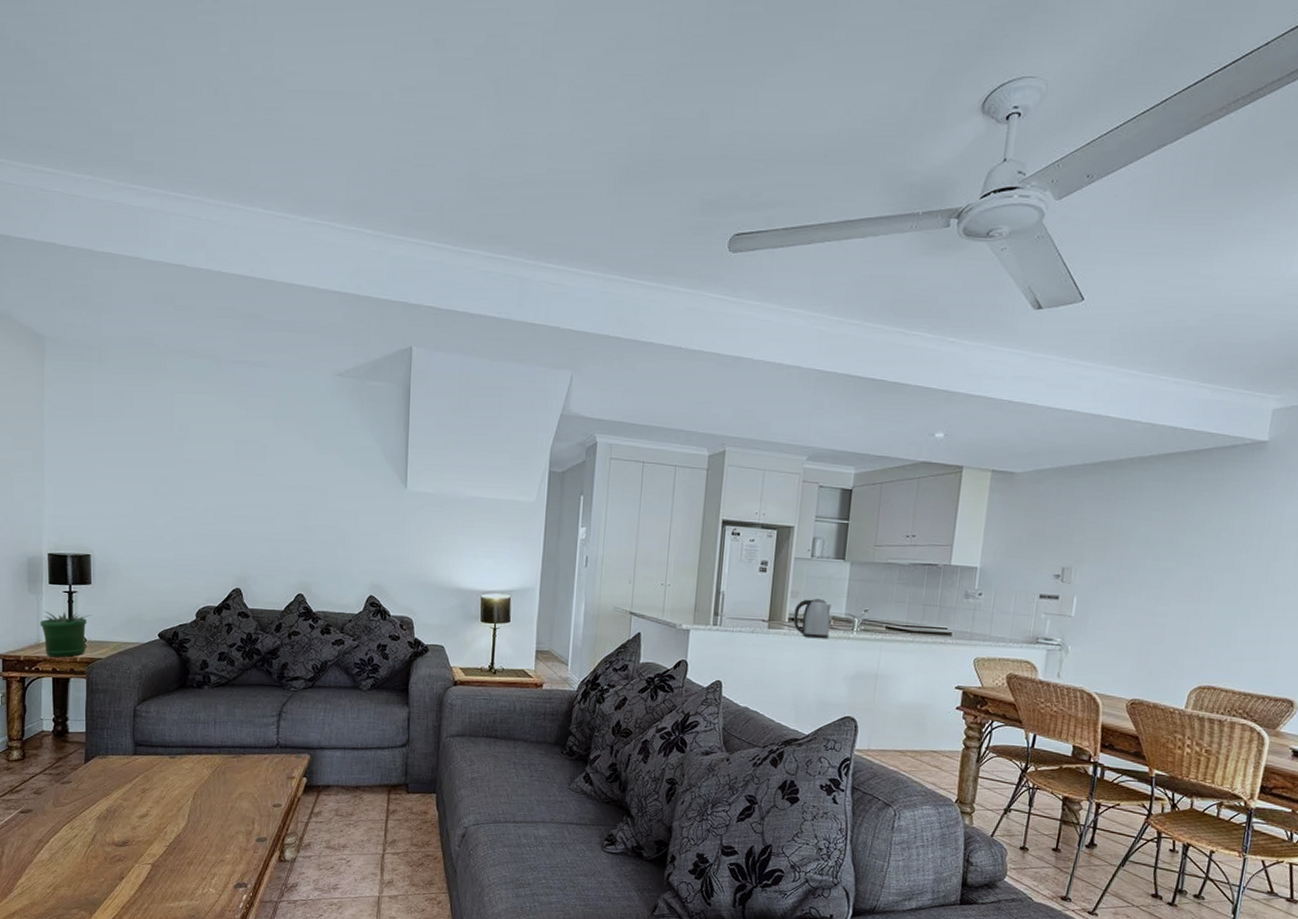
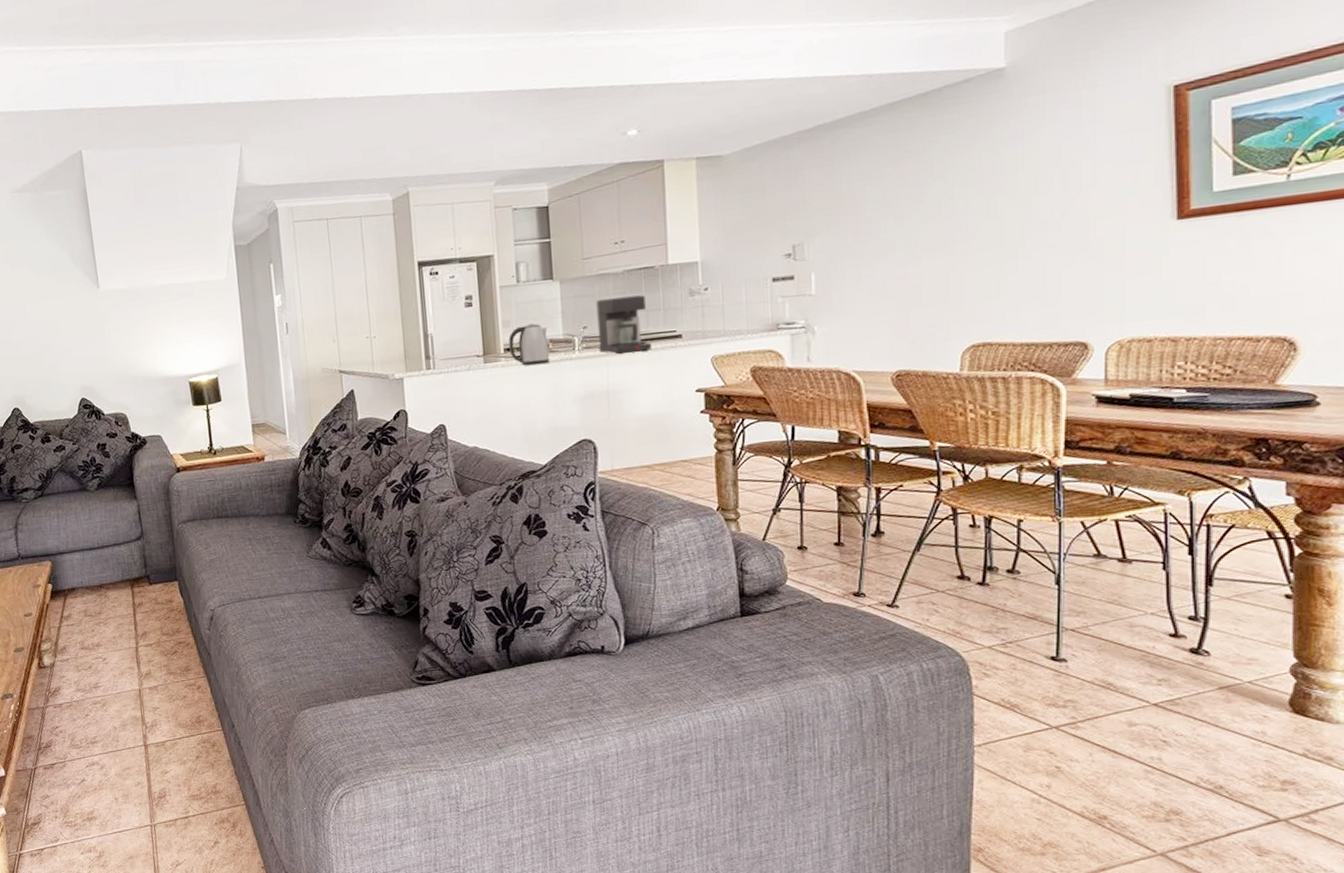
coffee maker: none [875,587,925,643] -> present [596,295,652,354]

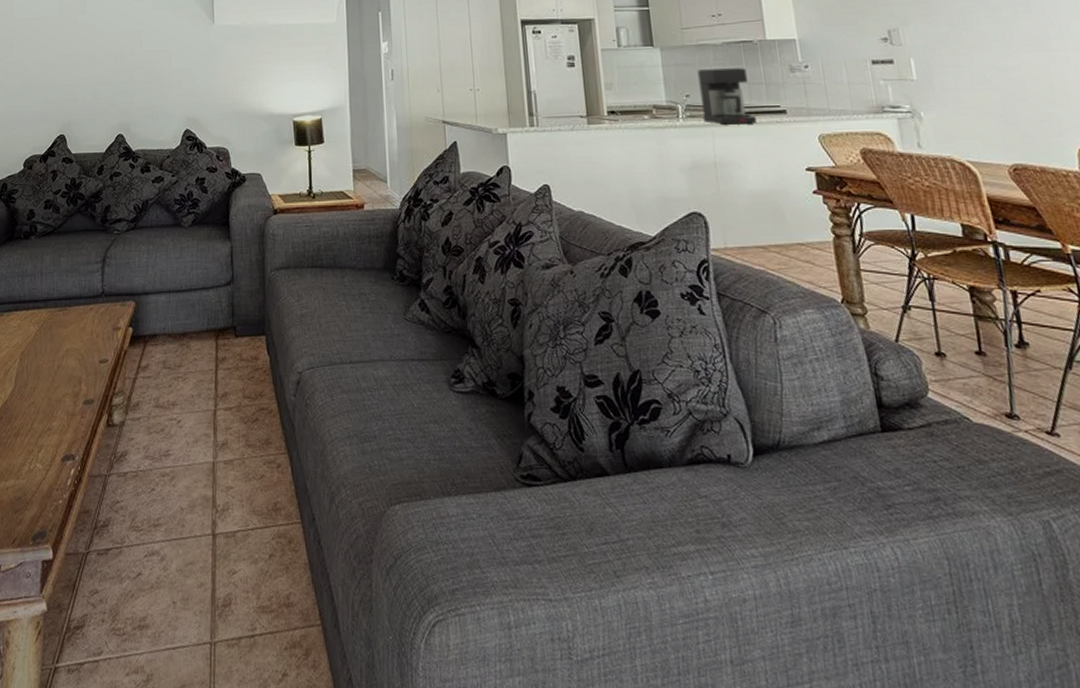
kettle: present [508,323,550,366] -> none [611,88,655,131]

